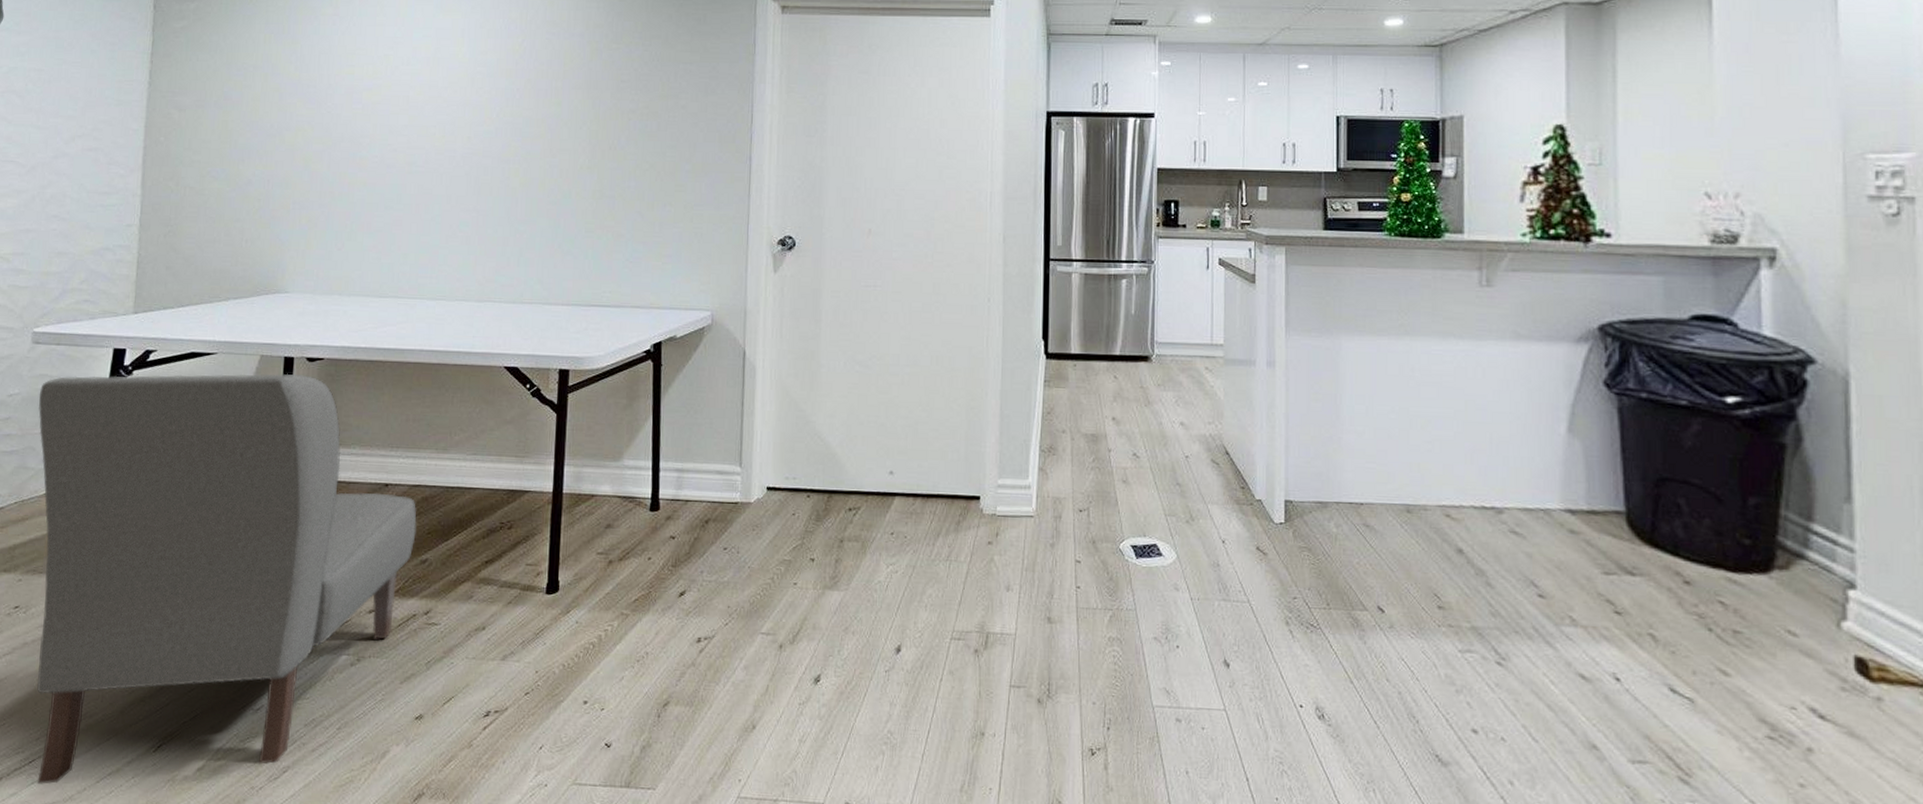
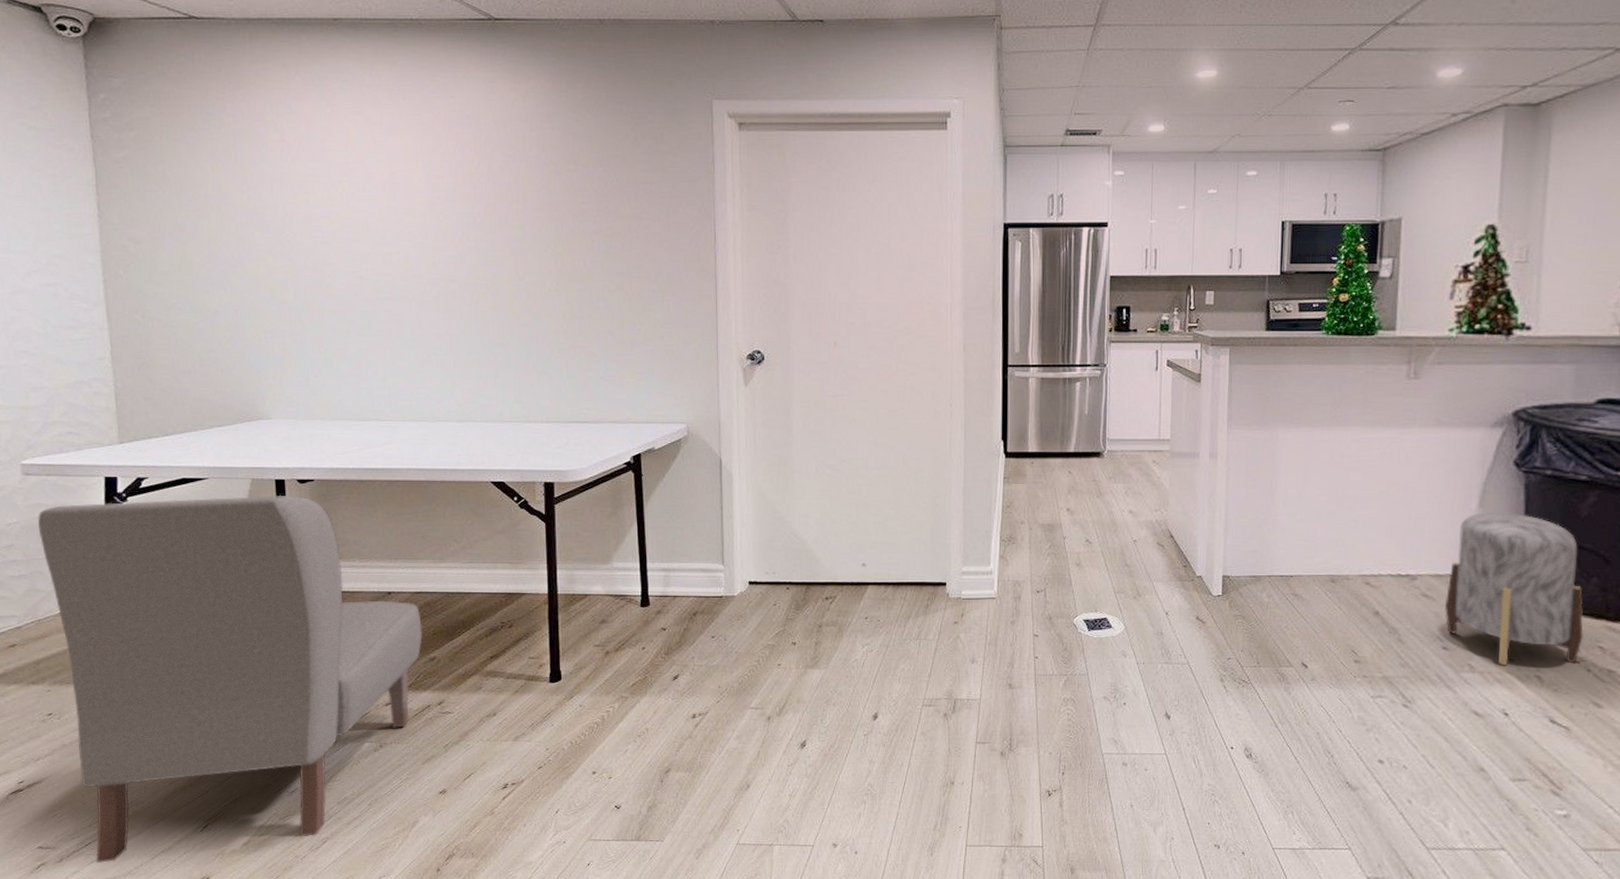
stool: none [1536,437,1701,621] -> present [1444,511,1584,666]

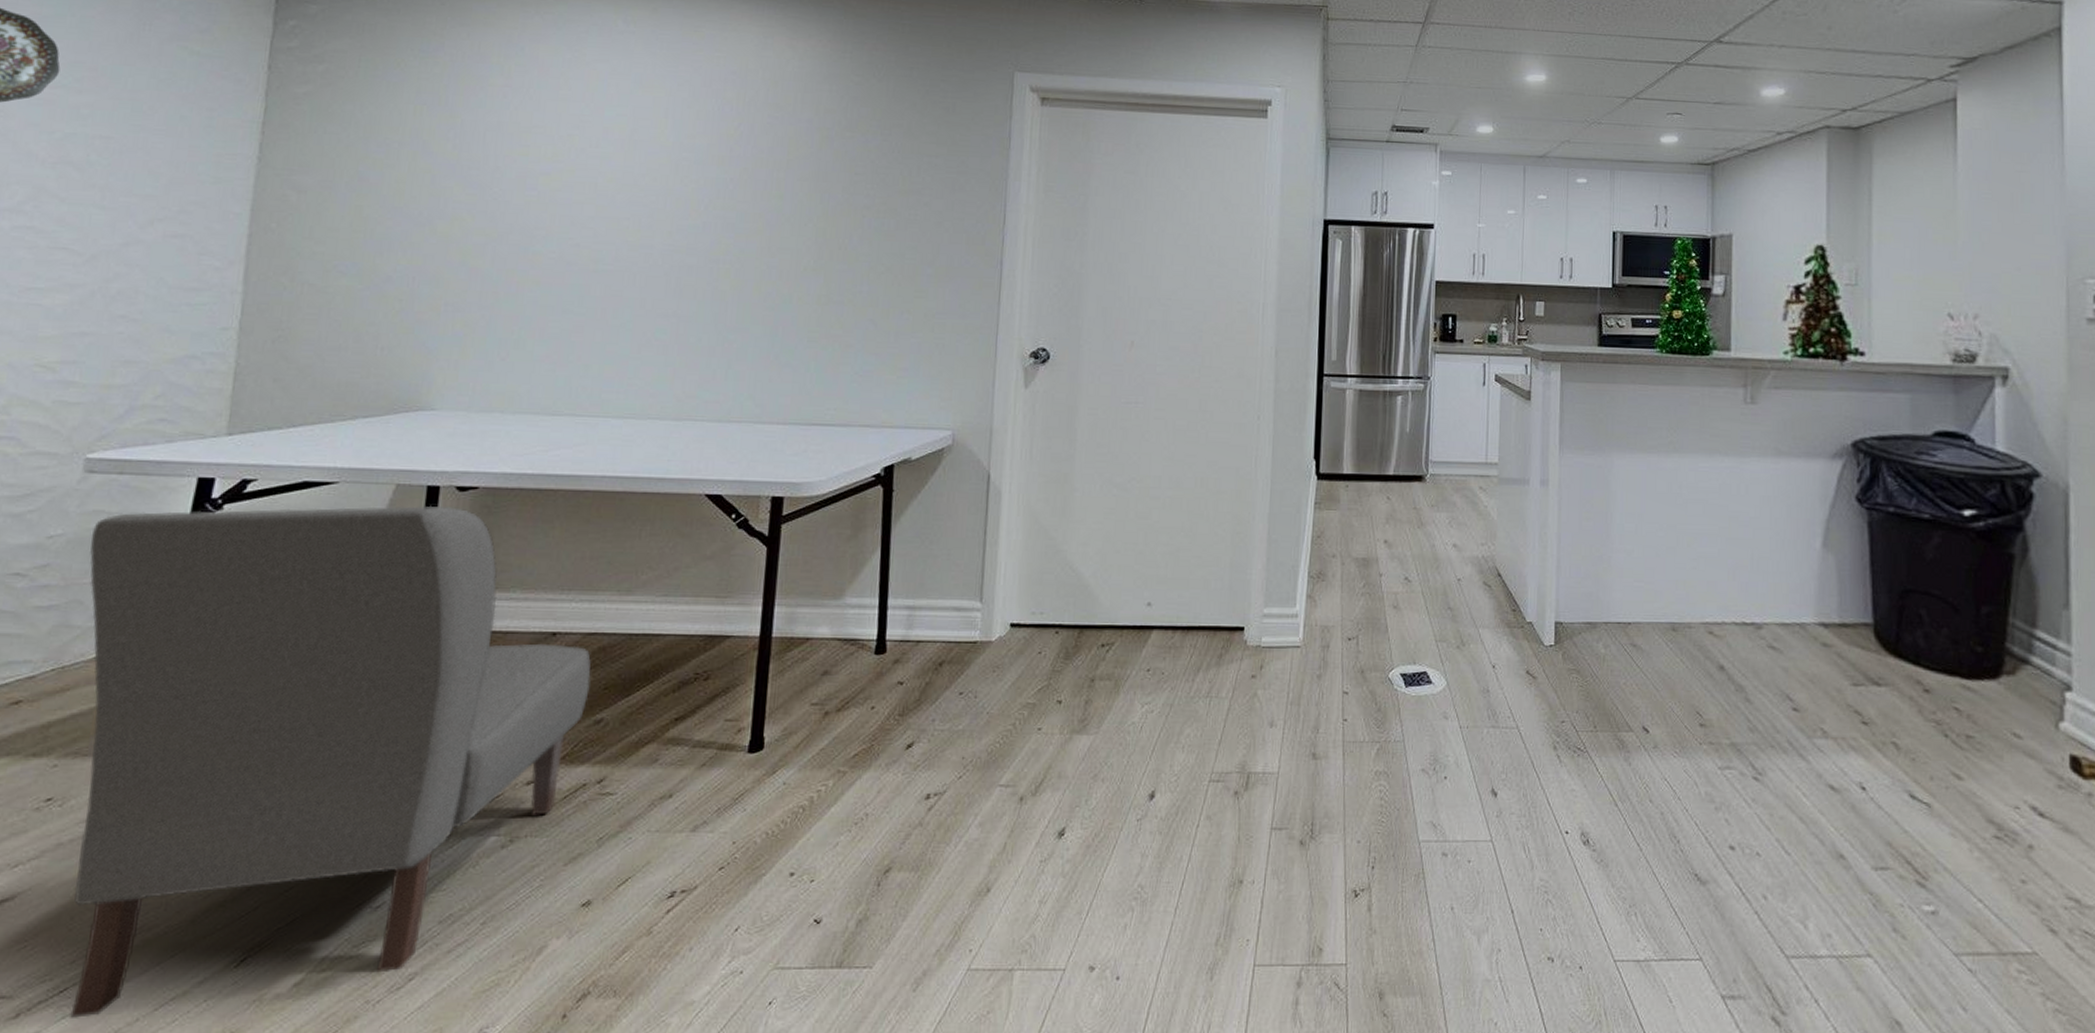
stool: present [1444,511,1584,666] -> none [1792,551,1939,731]

